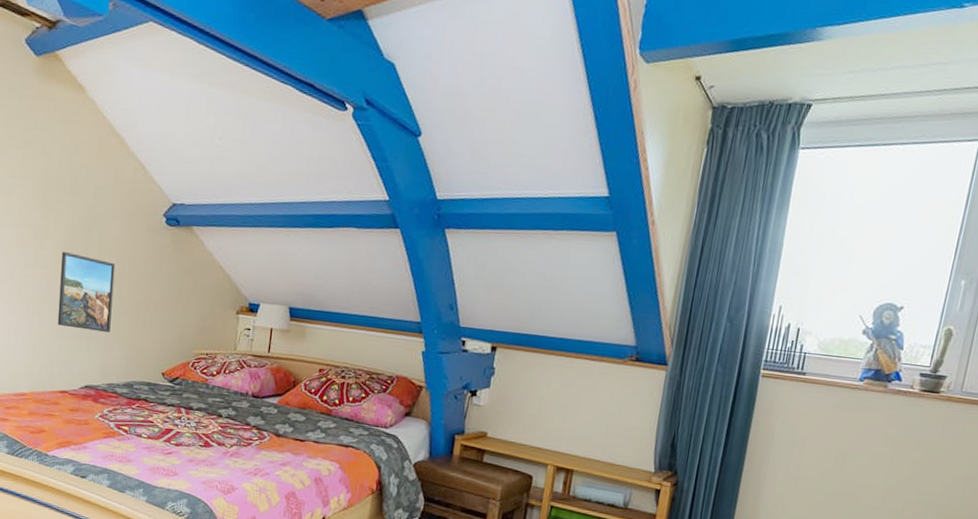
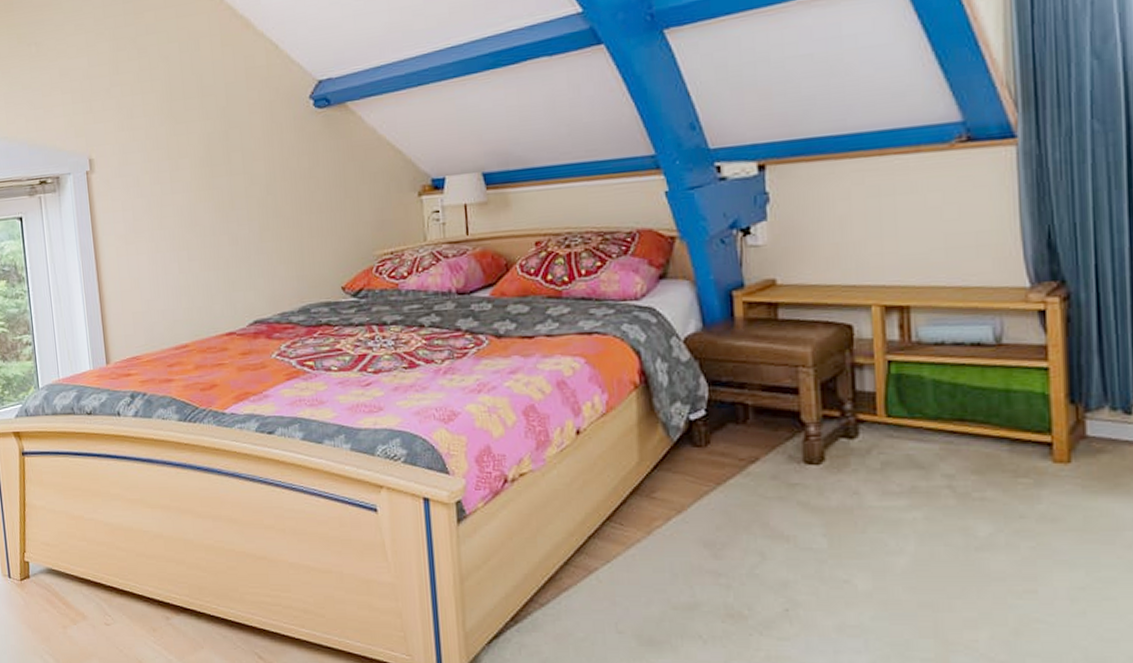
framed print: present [57,251,116,332] -> none [200,166,272,256]

